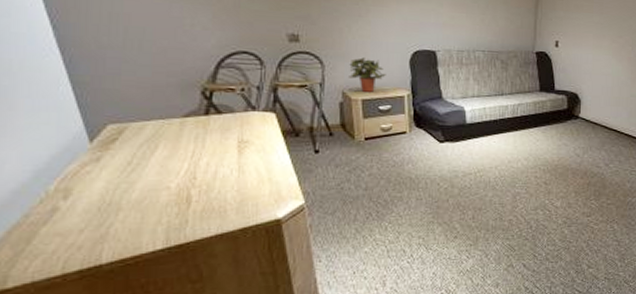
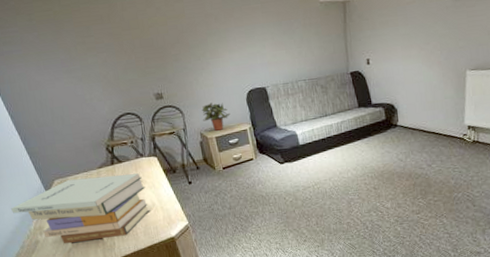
books: none [20,127,252,216] -> present [11,173,150,244]

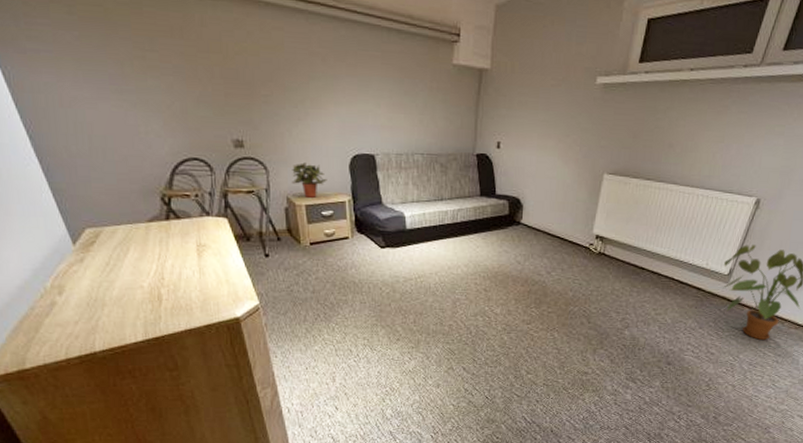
books: present [11,173,150,244] -> none [20,231,212,311]

